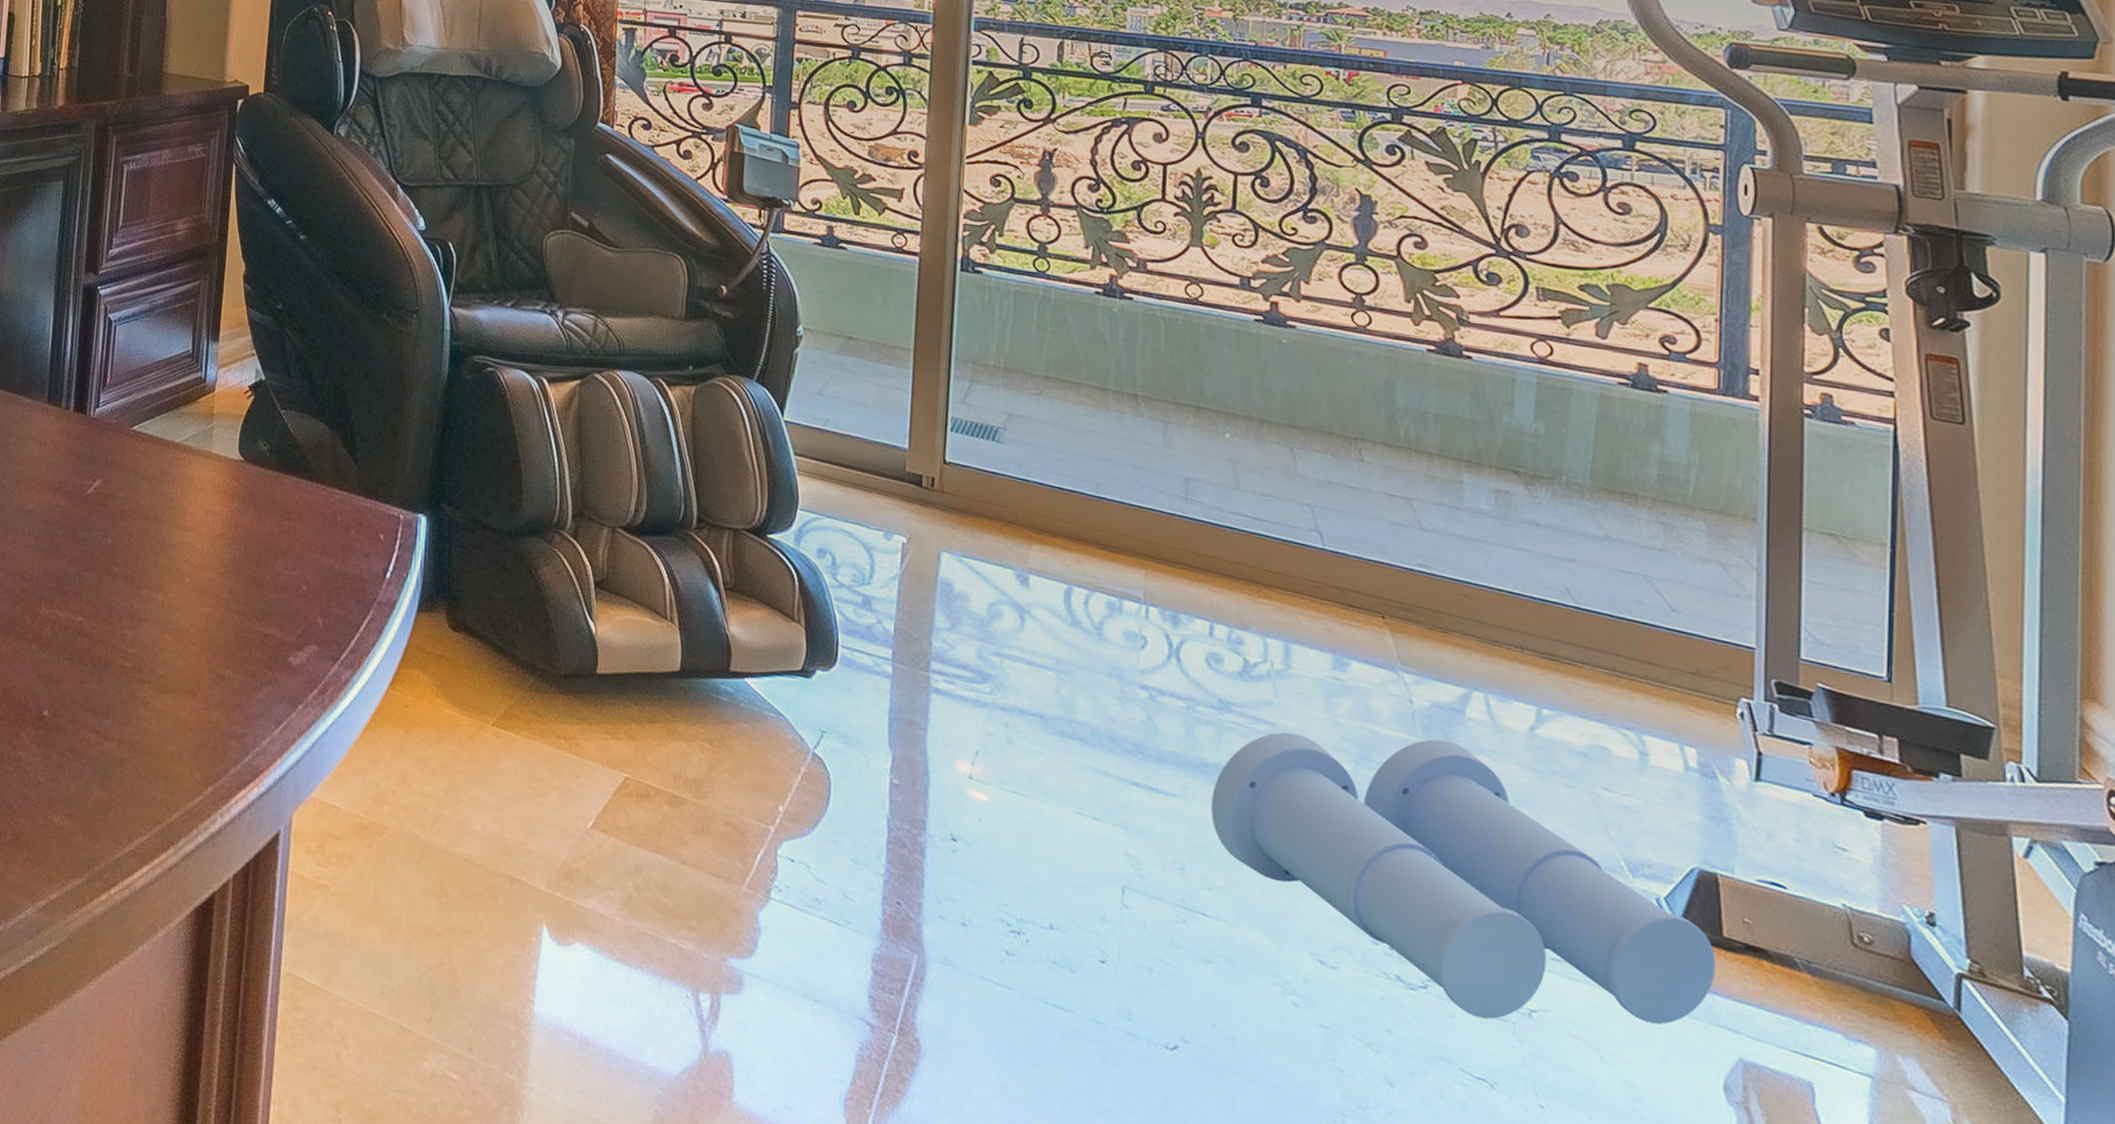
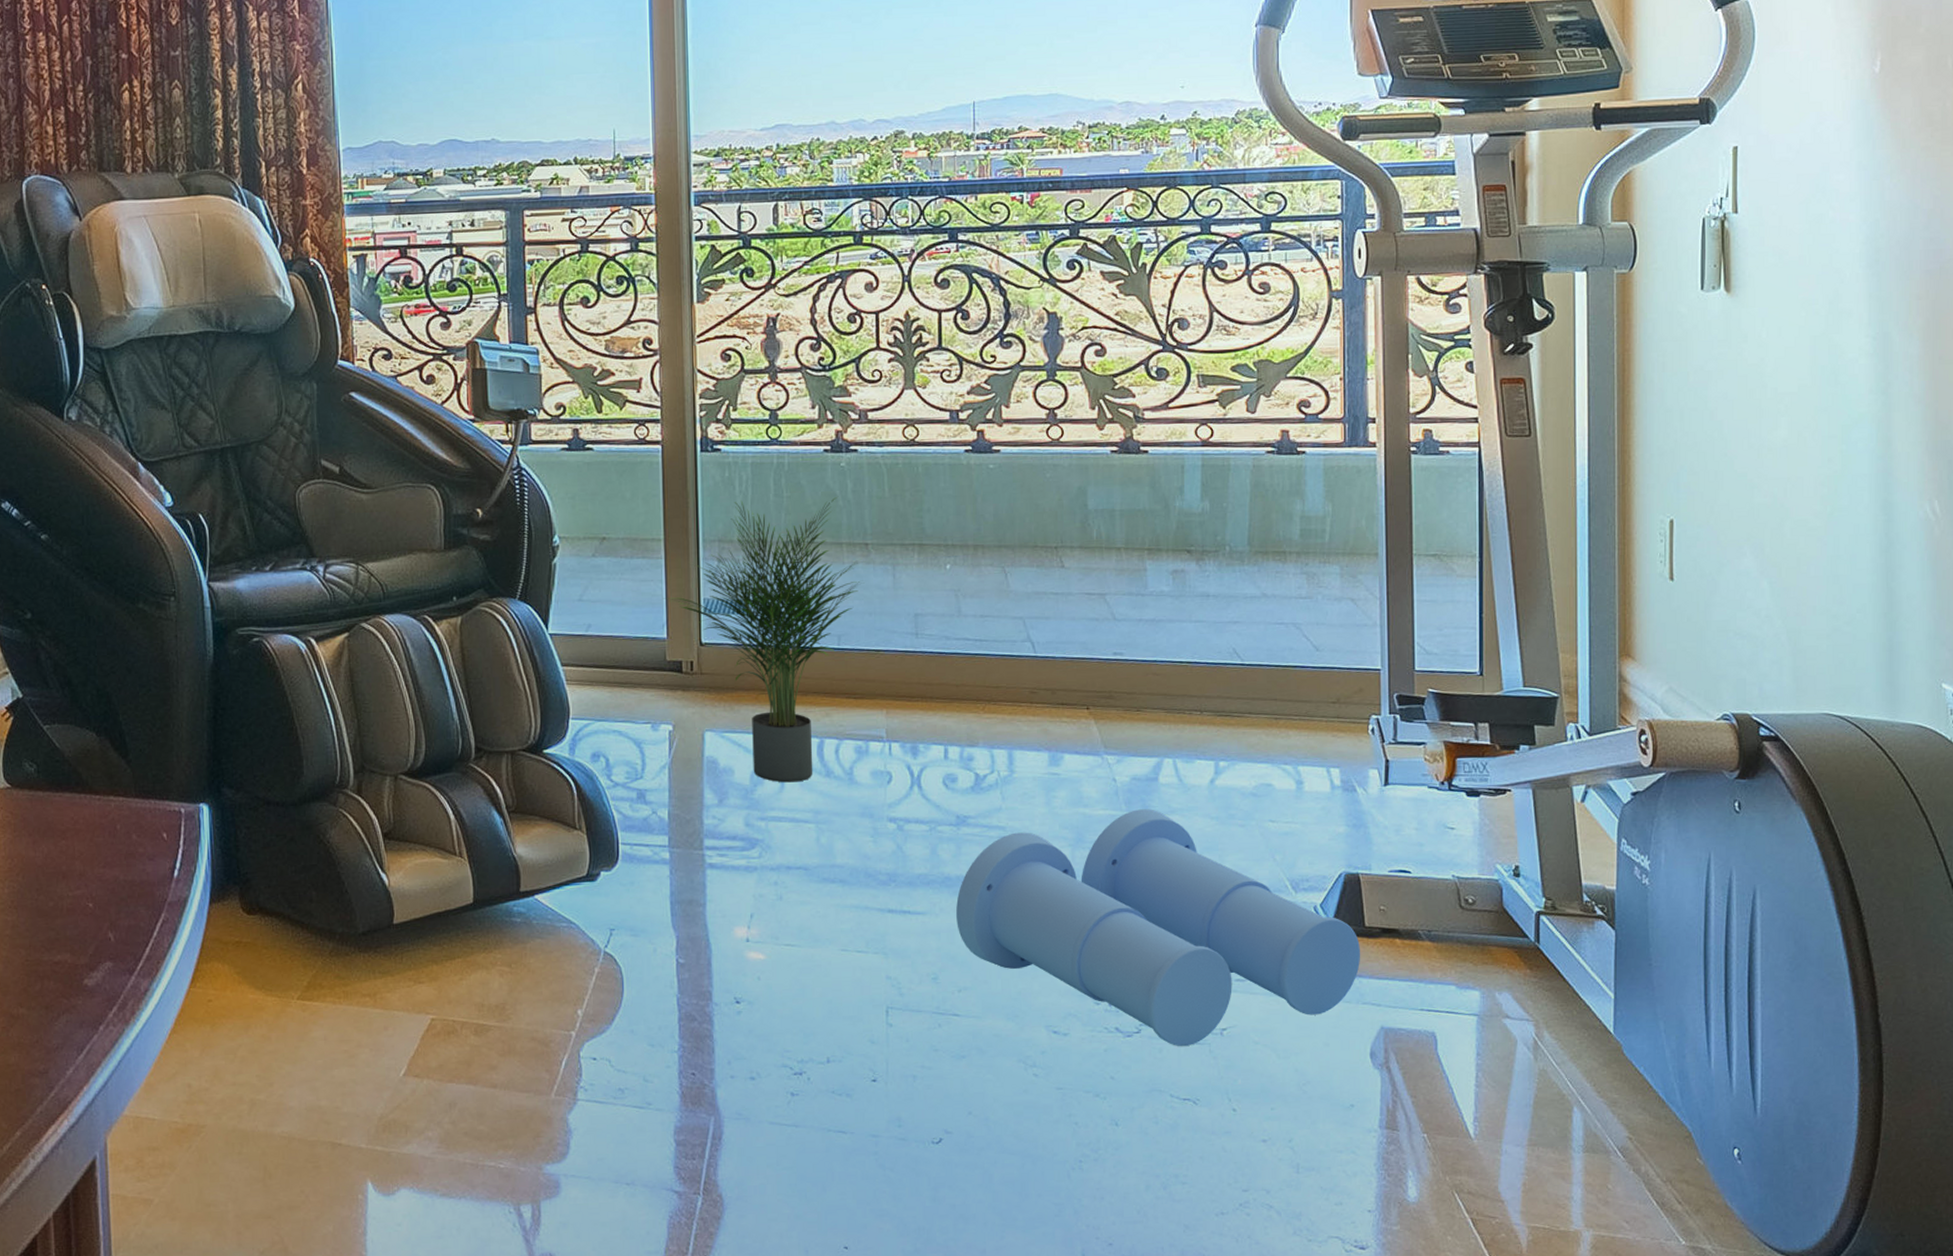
potted plant: none [908,326,1128,625] -> present [663,496,862,783]

